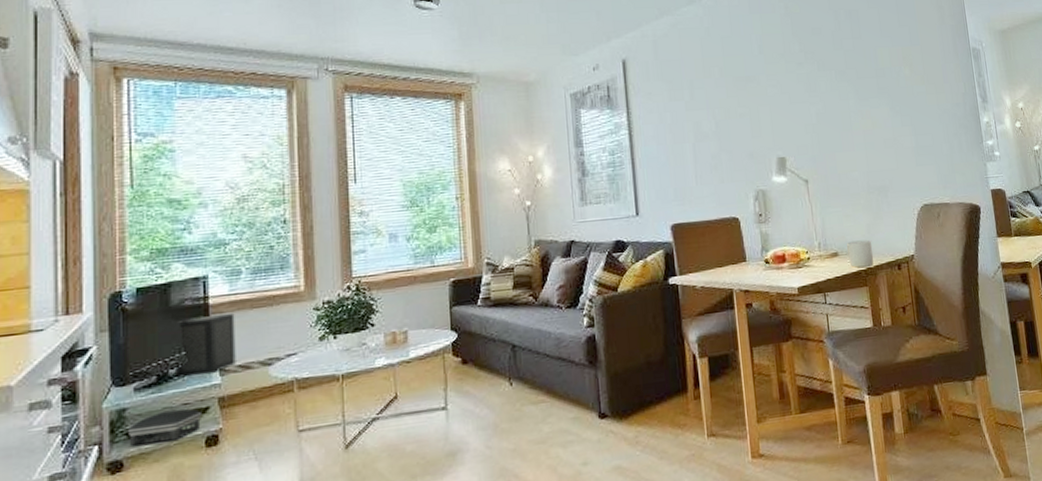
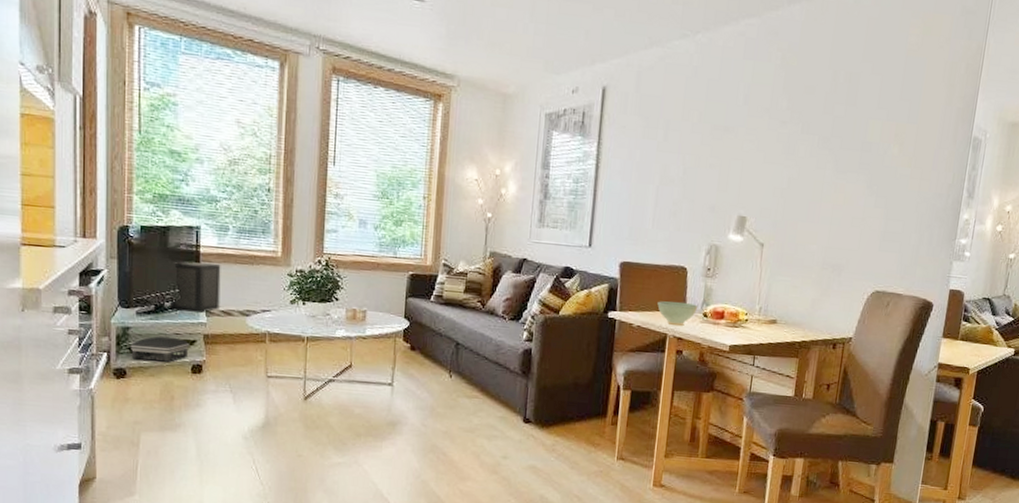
bowl: none [717,252,758,279] -> present [657,301,698,326]
mug: present [847,239,874,268] -> none [785,312,814,340]

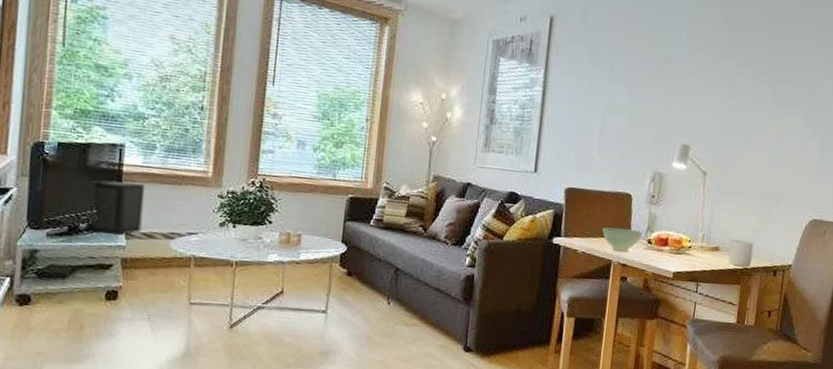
wireless router: present [130,336,190,362] -> none [36,259,106,288]
mug: none [785,312,814,340] -> present [728,239,755,267]

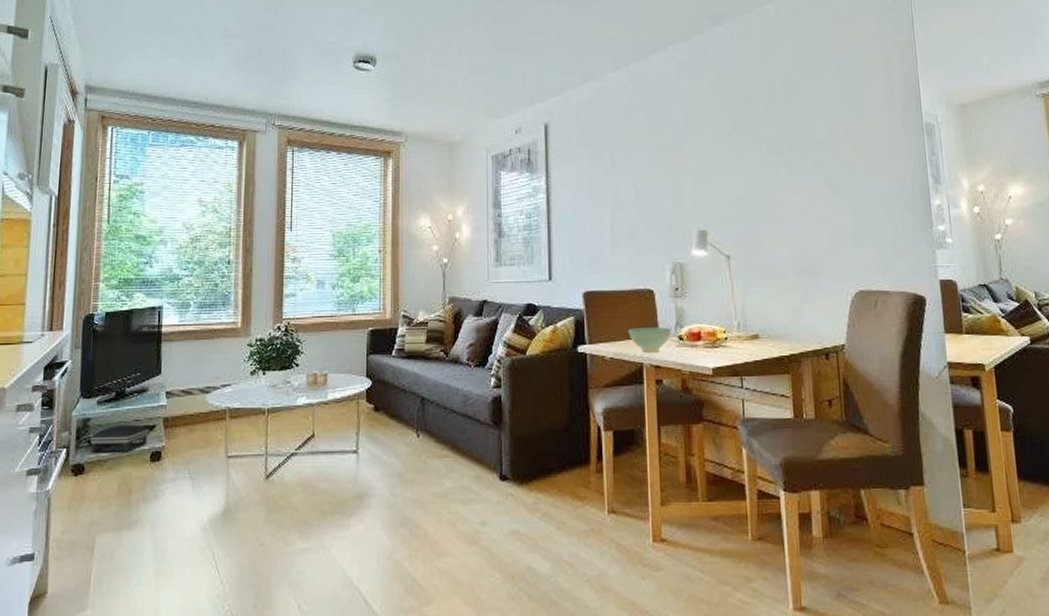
wireless router: none [36,259,106,288] -> present [89,424,150,453]
speaker: present [85,180,145,235] -> none [131,343,182,395]
mug: present [728,239,755,267] -> none [769,324,799,353]

